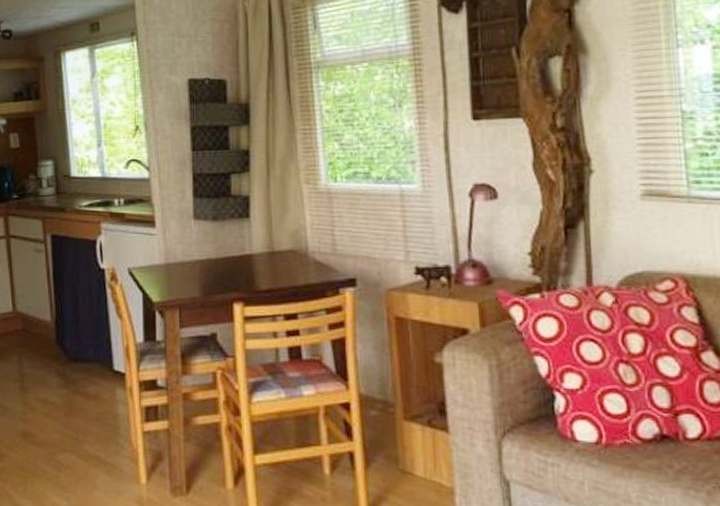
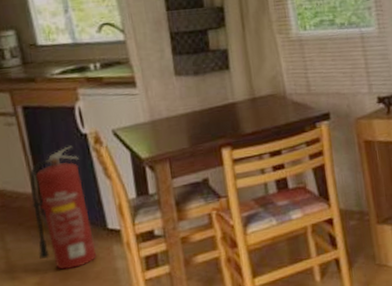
fire extinguisher: none [48,279,101,405] -> present [30,145,97,270]

